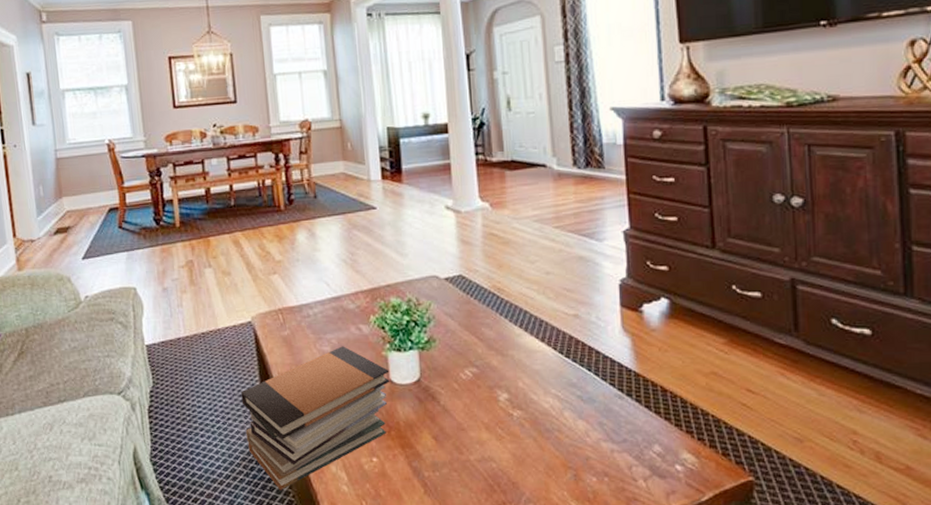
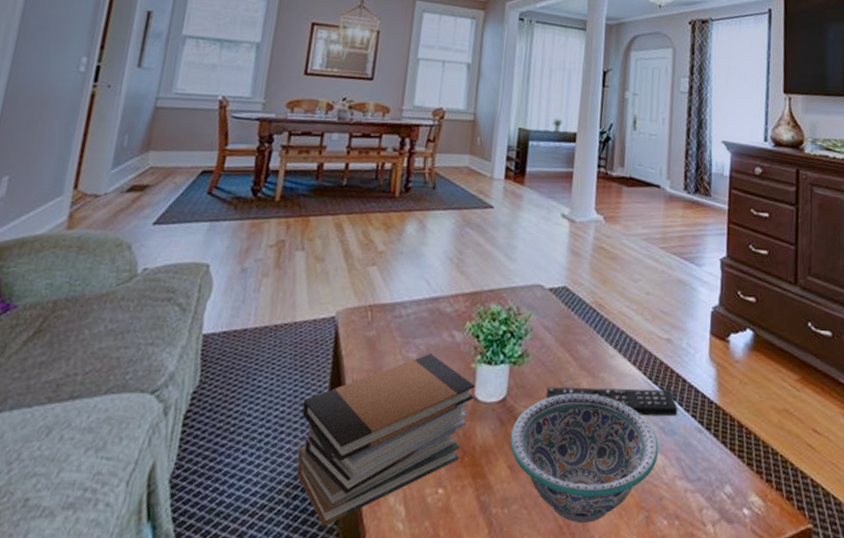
decorative bowl: none [430,370,579,481] -> present [510,392,659,523]
remote control: none [458,362,595,387] -> present [546,387,678,417]

